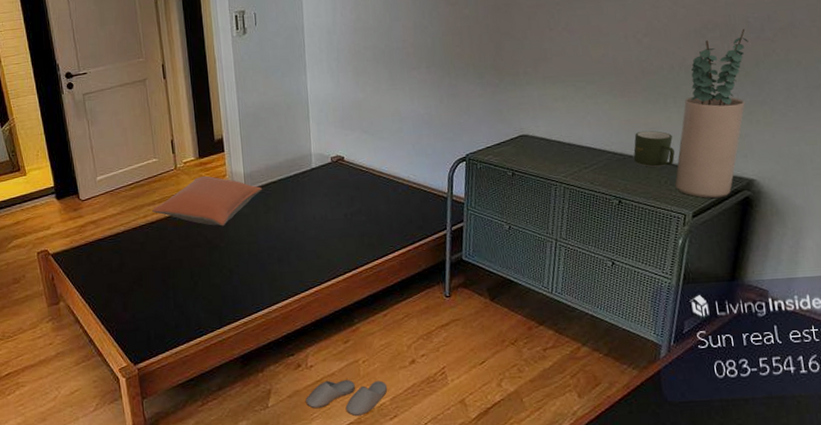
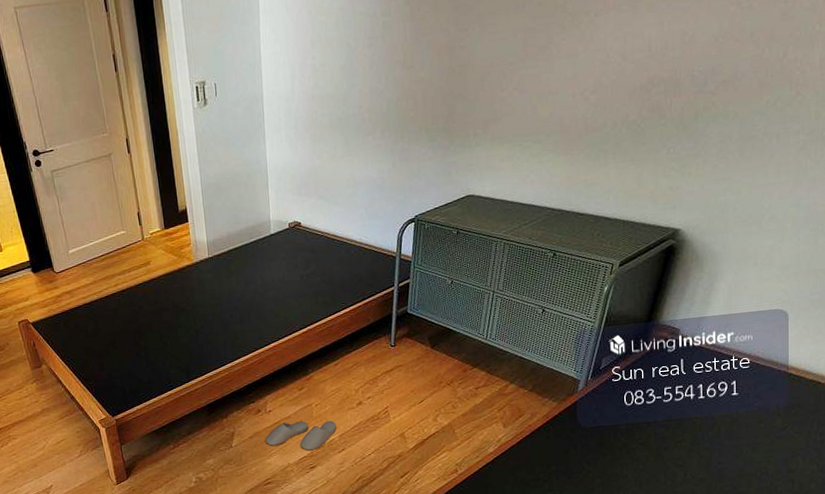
pillow: present [152,175,262,226] -> none [122,245,224,292]
mug: present [633,130,675,168] -> none [571,186,610,222]
vase: present [675,29,748,199] -> none [606,83,691,249]

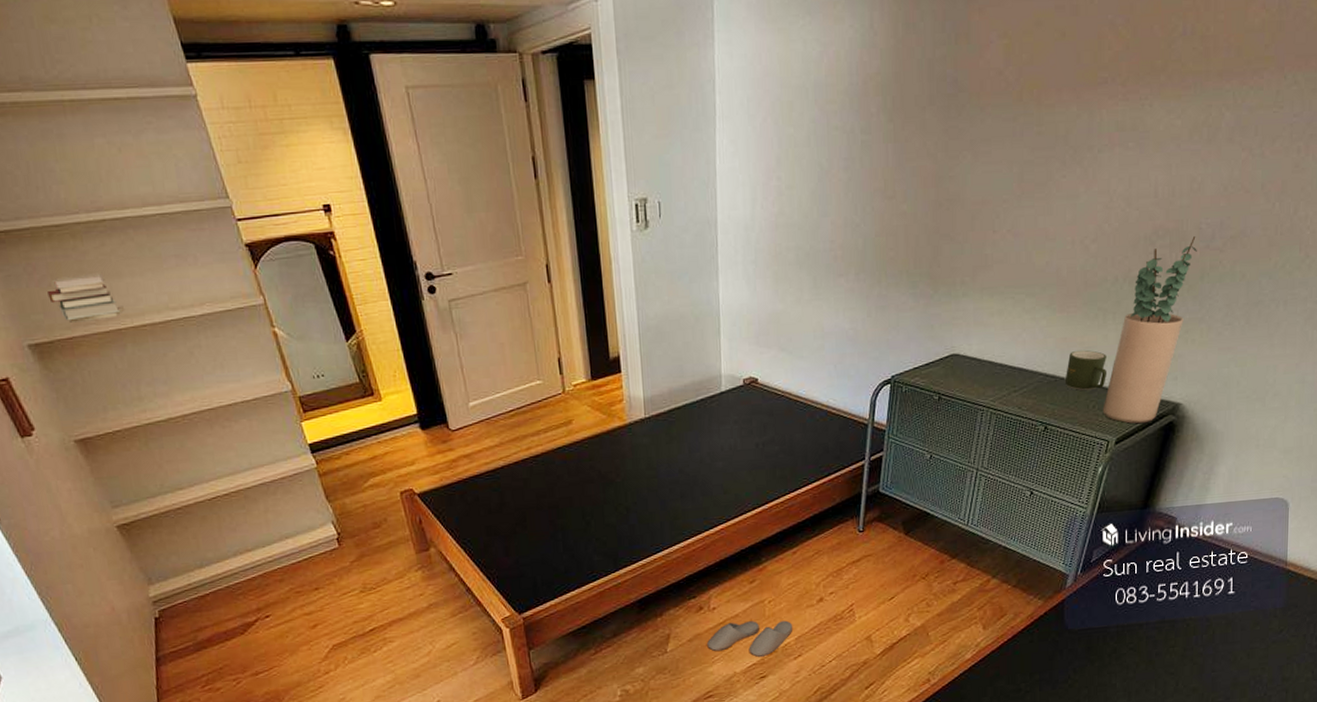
mug: none [571,186,610,222] -> present [1066,350,1108,391]
vase: none [606,83,691,249] -> present [1102,236,1197,424]

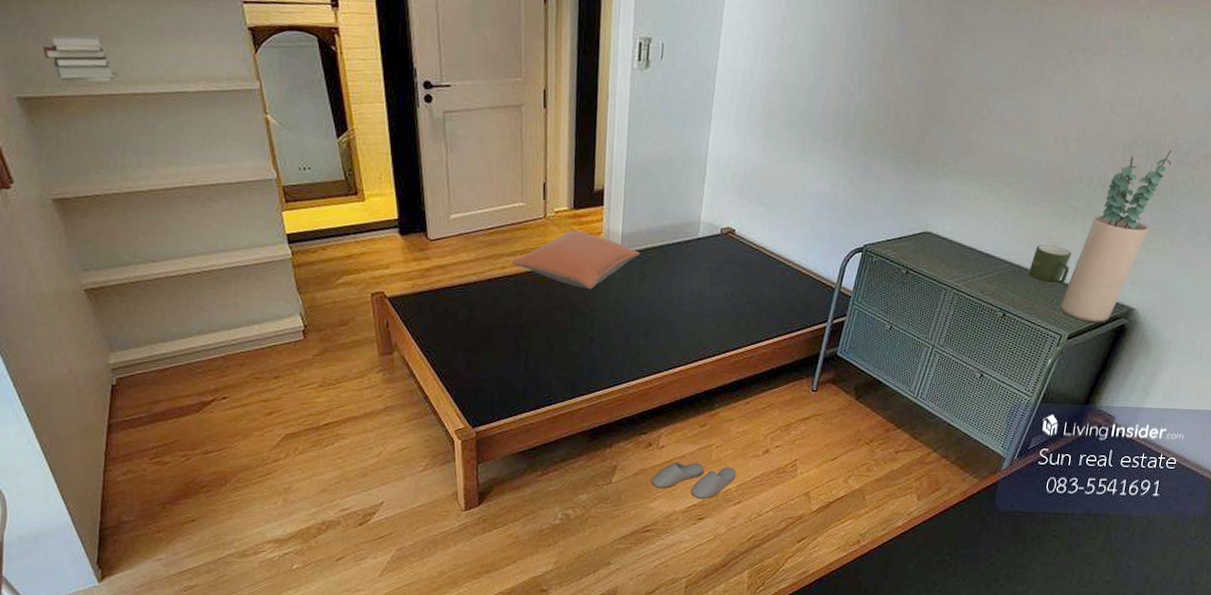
pillow: none [536,400,664,459] -> present [512,230,640,290]

